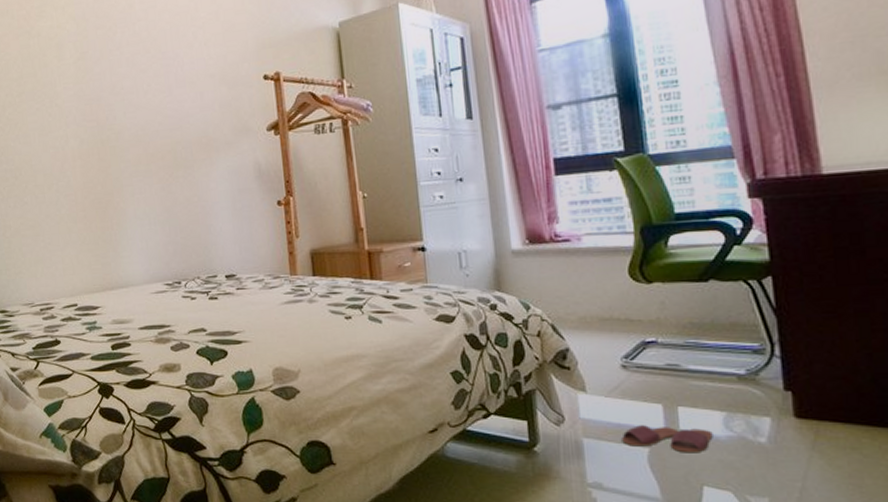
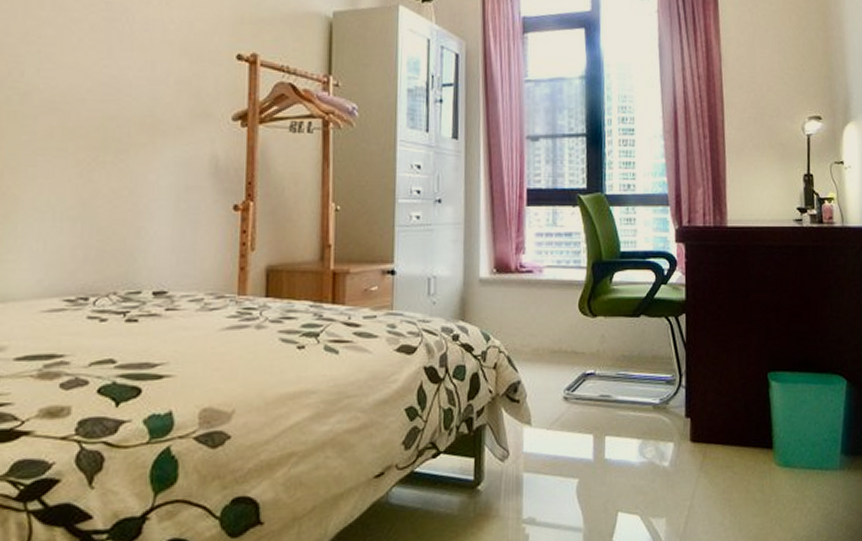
slippers: present [622,425,713,453] -> none [557,456,630,481]

